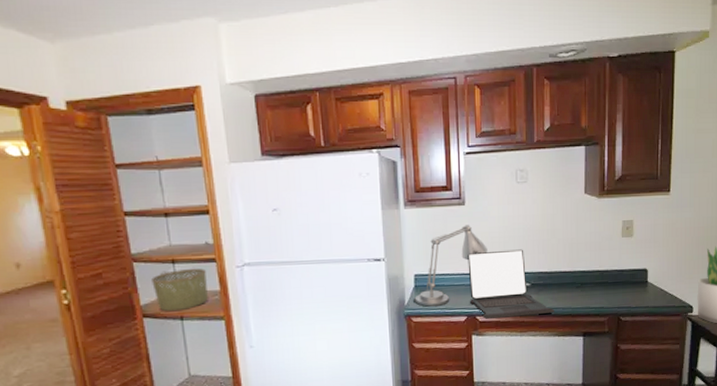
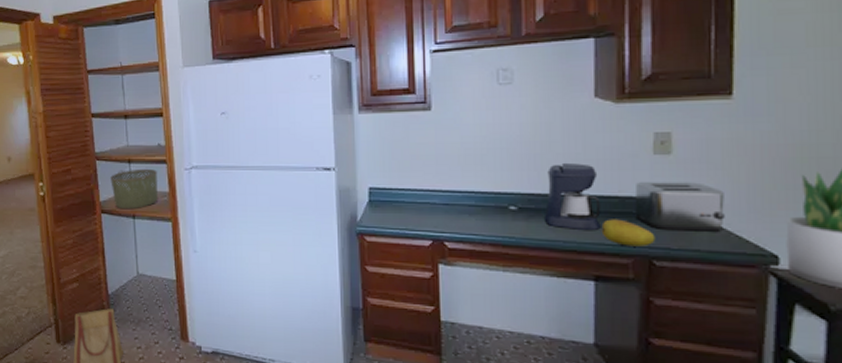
desk lamp: present [413,225,487,307] -> none [367,133,459,226]
laptop: present [468,249,555,319] -> none [434,164,553,247]
coffee maker: none [549,245,588,299] -> present [543,162,601,231]
fruit: none [588,288,622,308] -> present [601,219,656,247]
toaster: none [609,257,663,294] -> present [634,182,725,232]

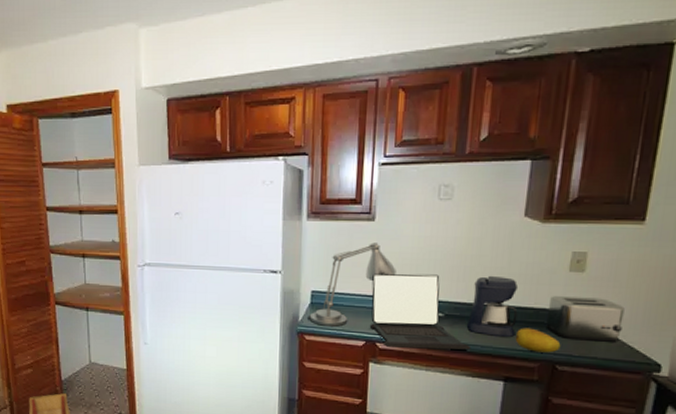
basket: present [110,168,158,210] -> none [65,263,111,302]
desk lamp: none [367,133,459,226] -> present [308,243,396,327]
laptop: none [434,164,553,247] -> present [371,273,472,350]

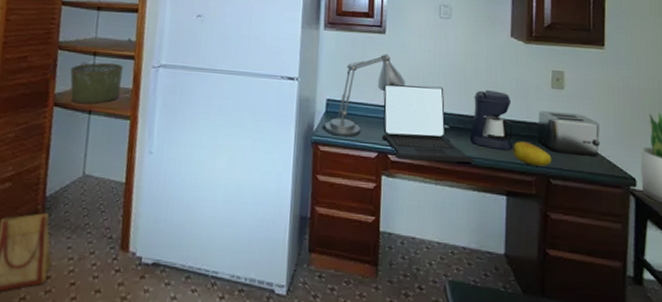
basket: none [65,263,111,302] -> present [70,62,123,105]

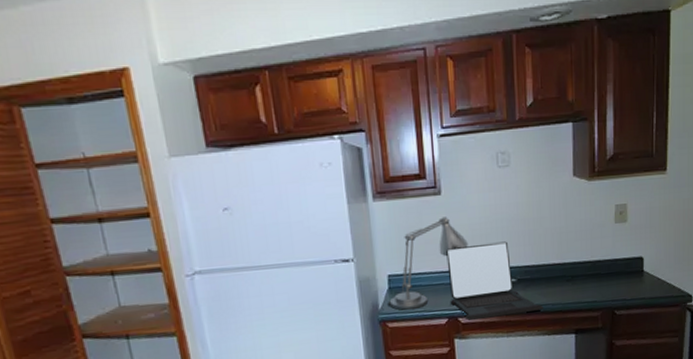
basket: present [70,62,123,105] -> none [89,279,156,331]
coffee maker: present [469,89,513,151] -> none [537,235,579,294]
fruit: present [513,141,552,167] -> none [579,280,616,302]
toaster: present [537,111,600,156] -> none [602,244,660,286]

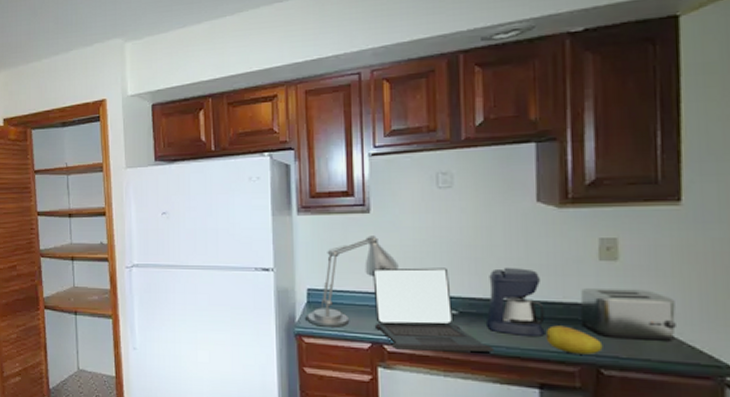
coffee maker: none [537,235,579,294] -> present [485,267,545,338]
fruit: none [579,280,616,302] -> present [545,325,603,355]
toaster: none [602,244,660,286] -> present [580,288,676,341]

